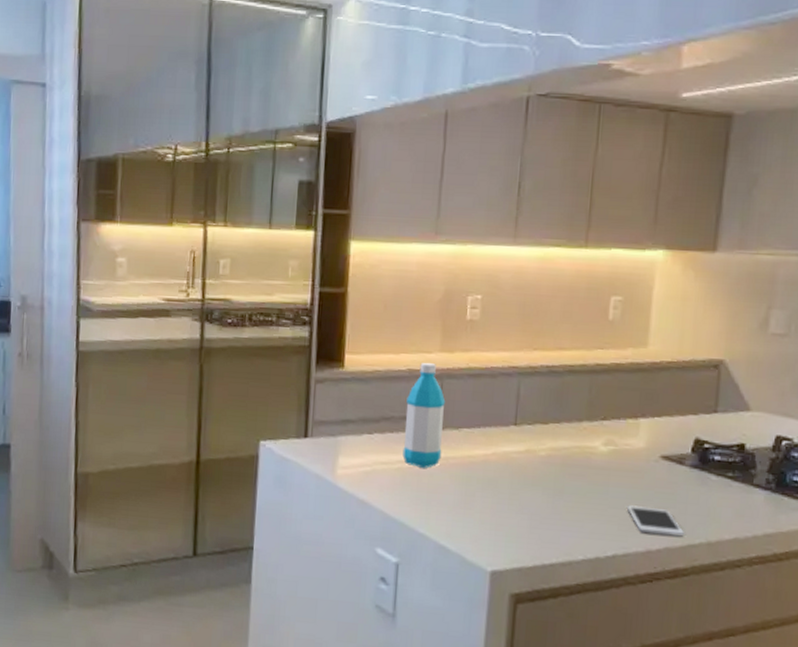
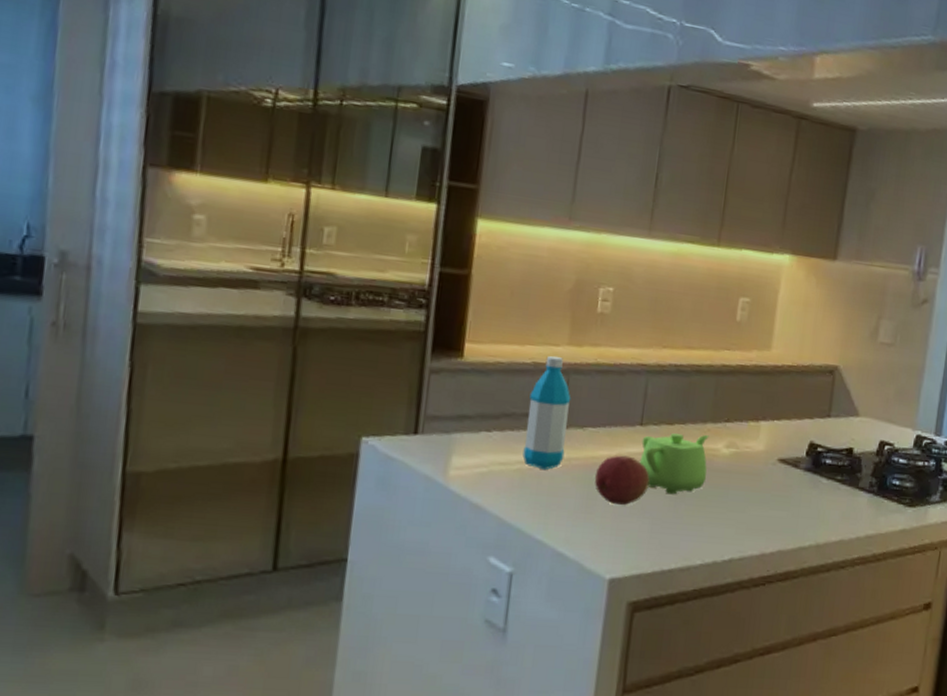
fruit: none [471,454,526,502] -> present [594,455,650,506]
teapot: none [515,432,585,492] -> present [639,433,709,495]
cell phone: present [627,505,684,537] -> none [745,508,796,540]

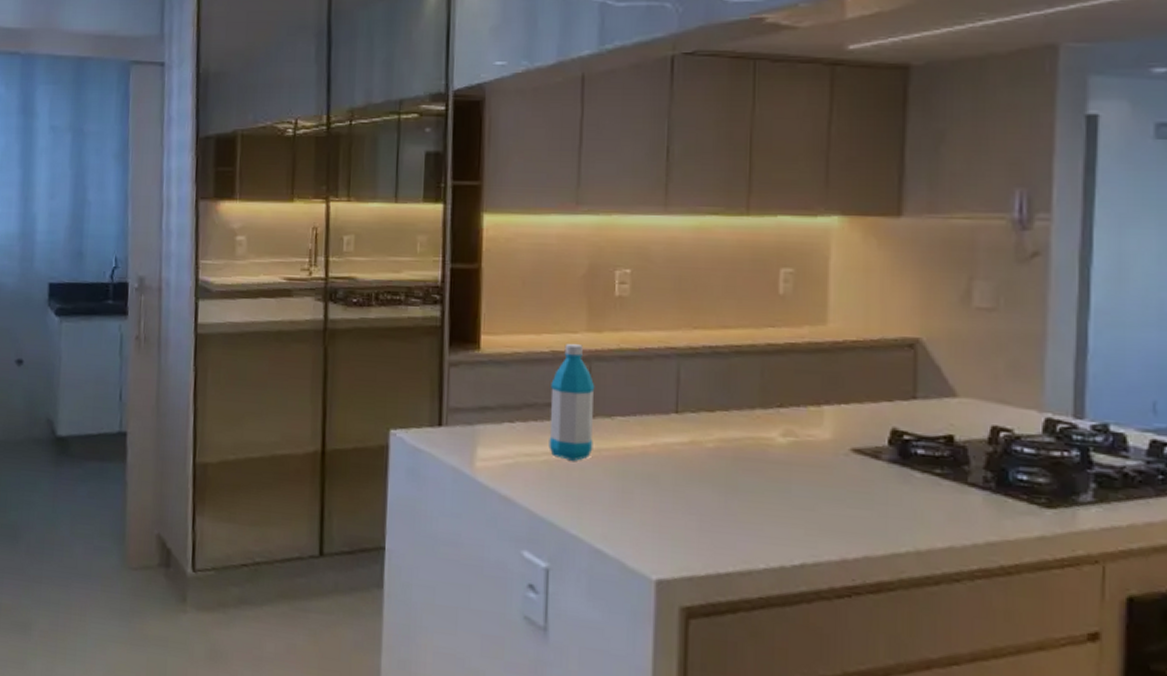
fruit: present [594,455,650,506] -> none [628,445,692,501]
teapot: present [639,433,709,495] -> none [678,421,762,489]

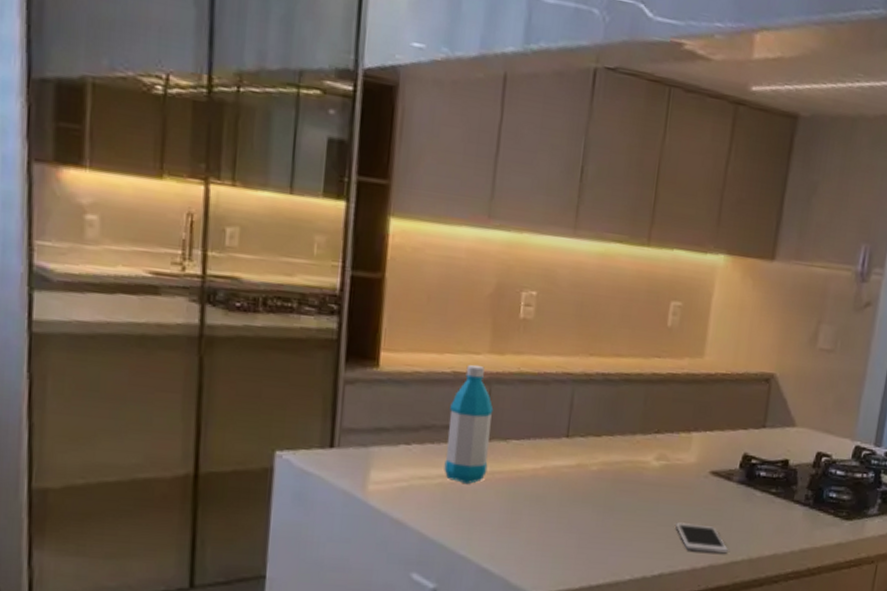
cell phone: none [815,506,886,544] -> present [676,522,728,554]

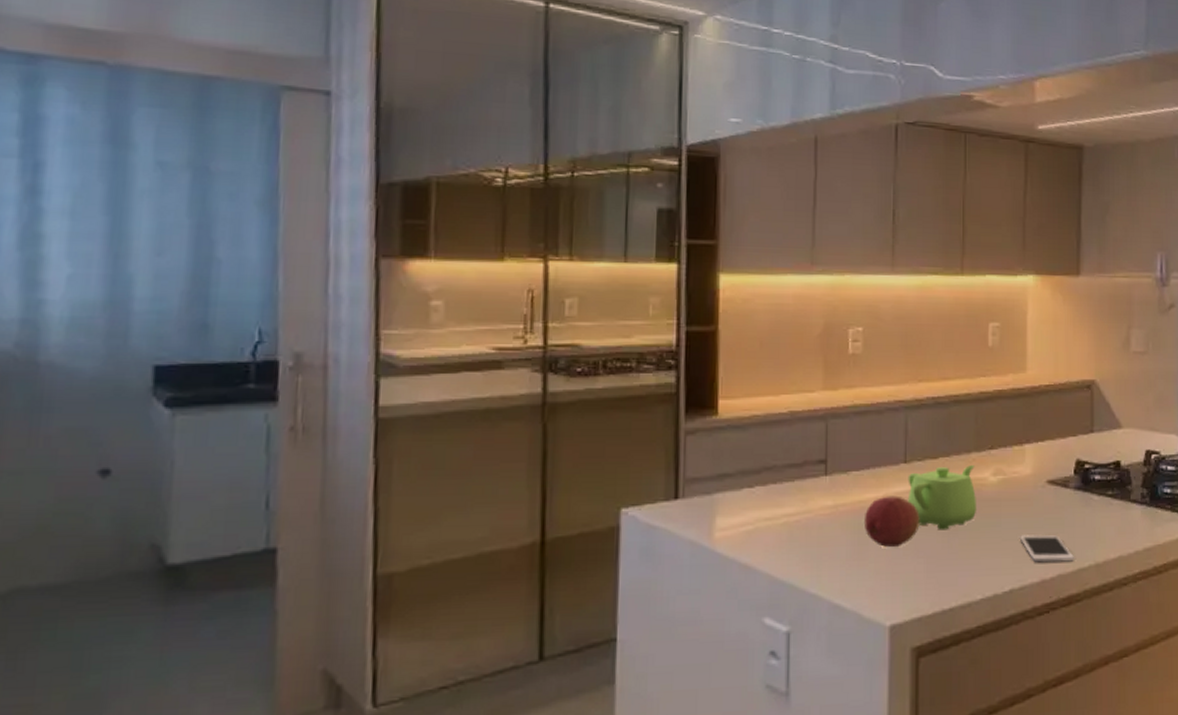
water bottle: present [444,364,494,485] -> none [788,402,832,521]
fruit: none [519,468,577,521] -> present [863,495,920,548]
teapot: none [565,445,638,509] -> present [907,465,977,530]

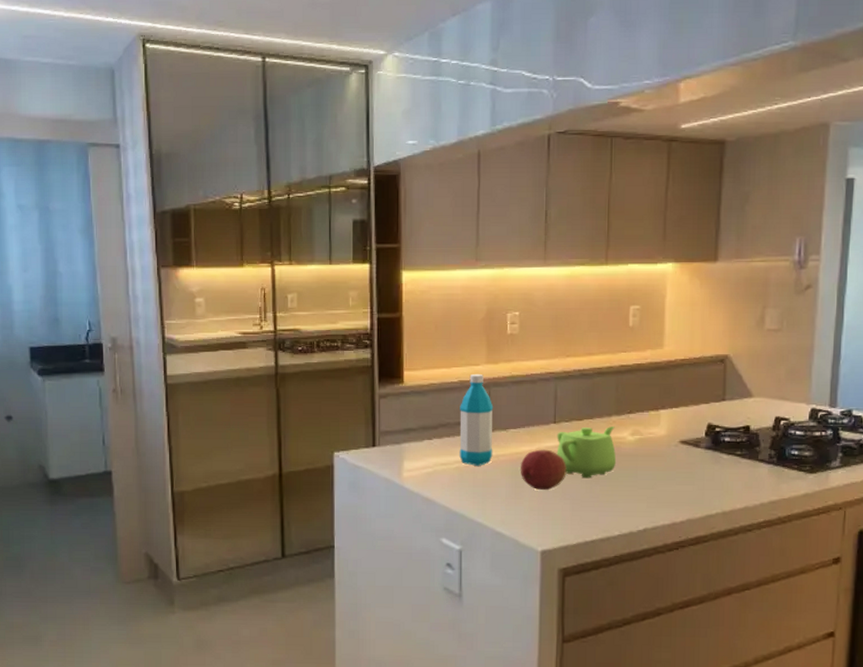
water bottle: none [788,402,832,521] -> present [459,373,494,467]
cell phone: present [1020,534,1074,562] -> none [654,485,703,509]

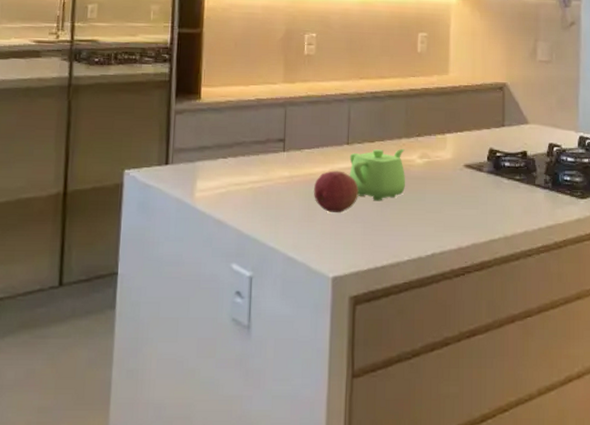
water bottle: present [459,373,494,467] -> none [253,92,289,188]

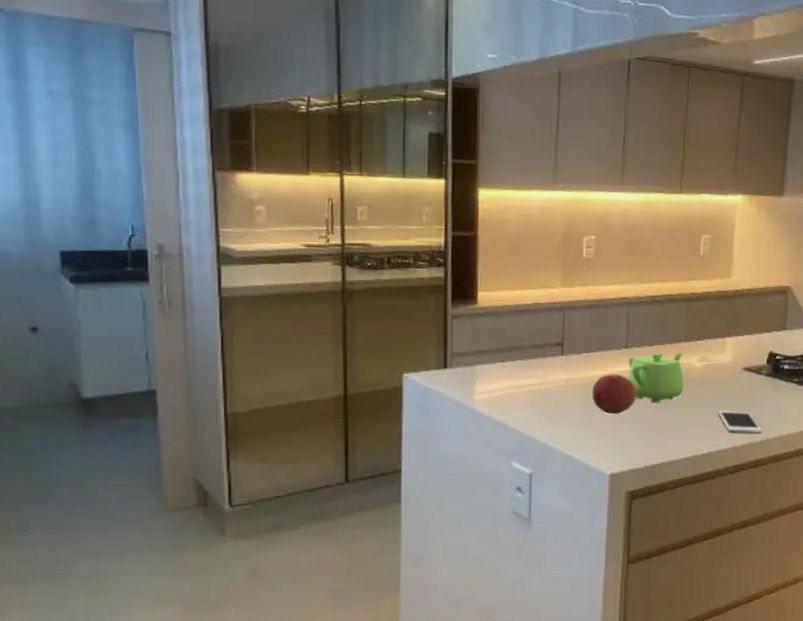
cell phone: none [441,209,486,233] -> present [718,410,762,433]

